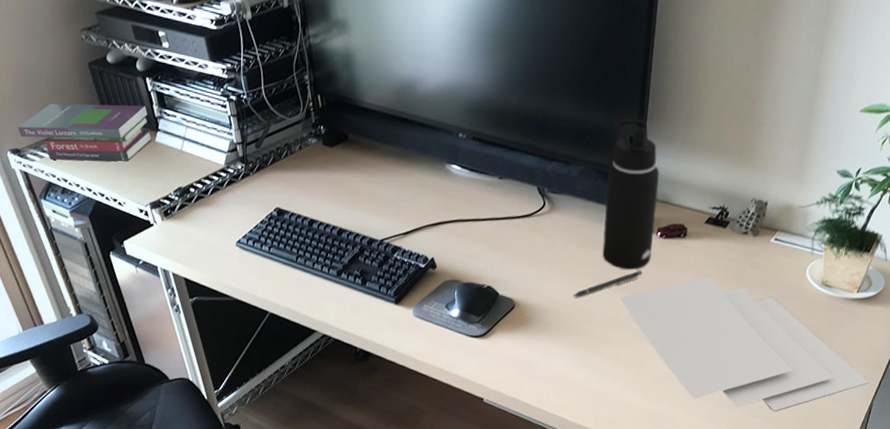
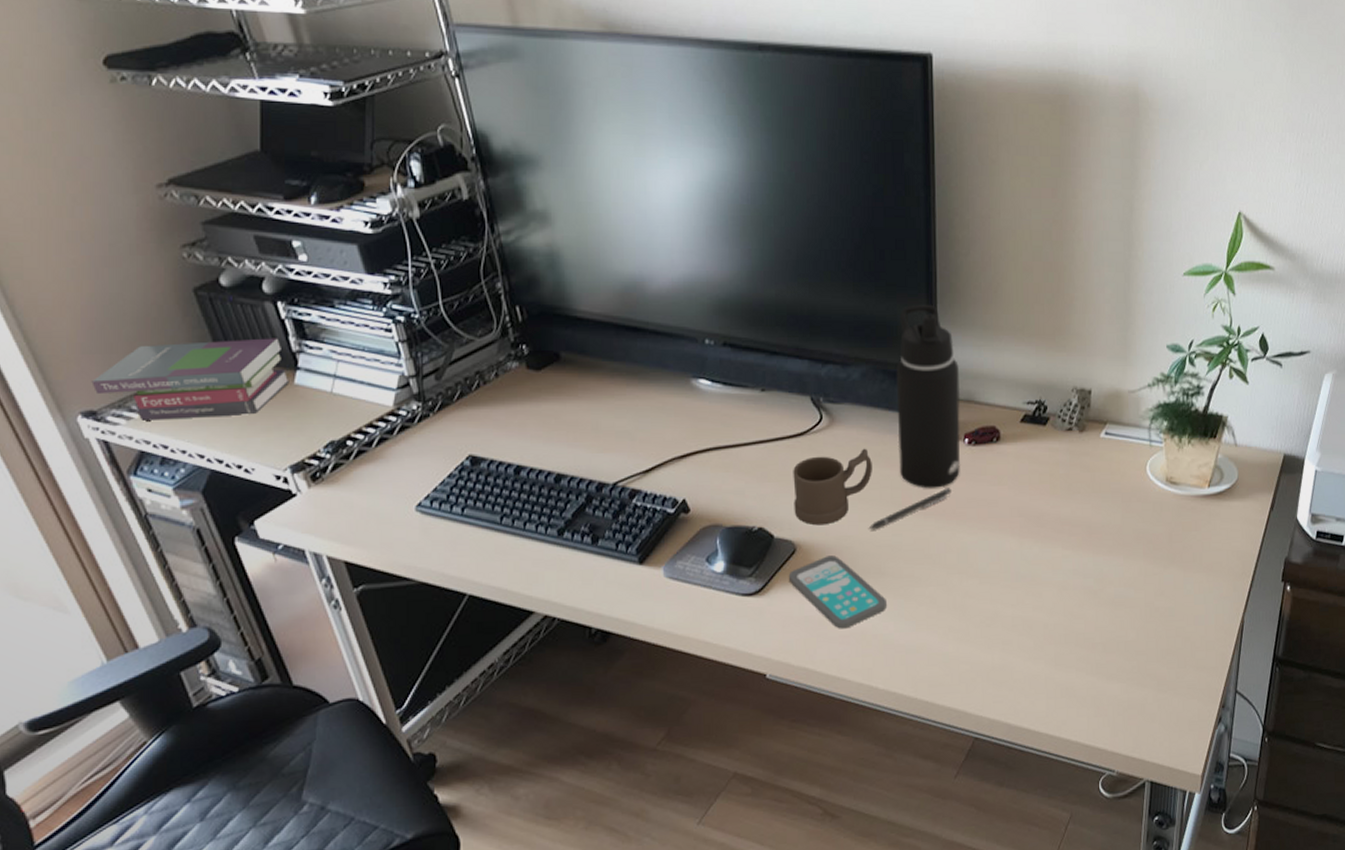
smartphone: none [507,314,581,372] -> present [788,555,886,629]
mug: none [516,232,581,290] -> present [793,448,872,526]
papers: present [619,275,870,412] -> none [927,485,1238,645]

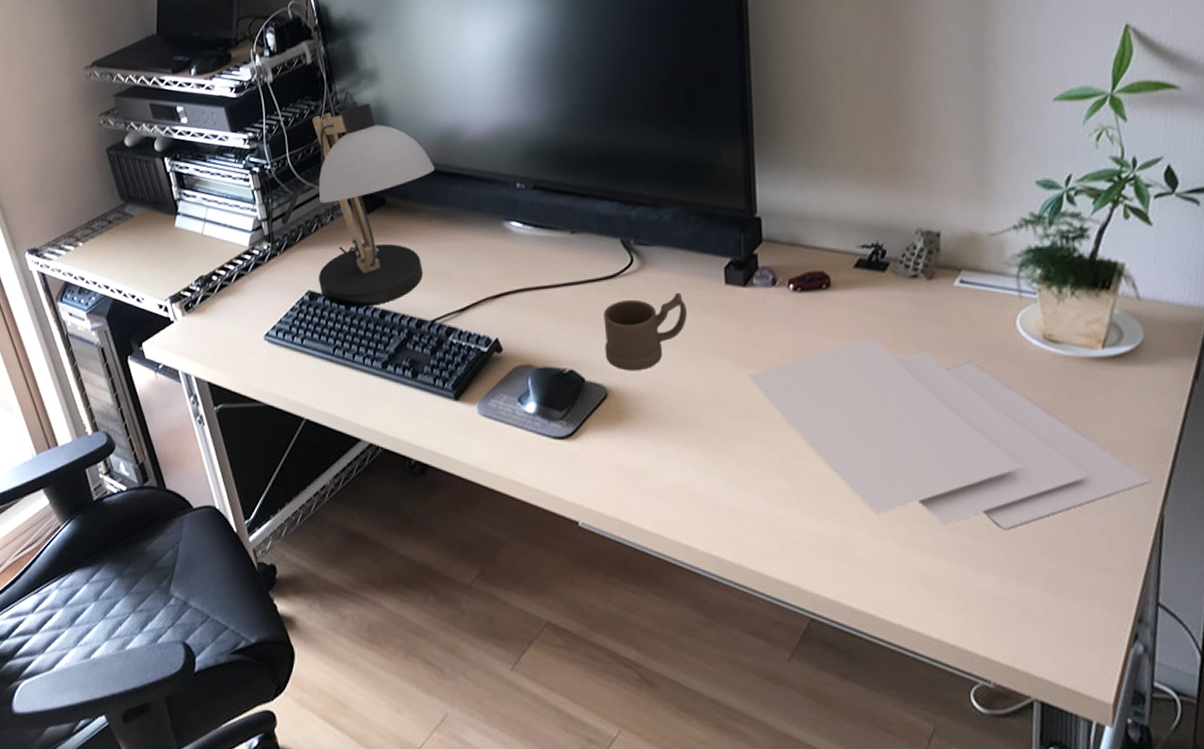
books: present [91,338,290,420] -> none [36,188,172,257]
desk lamp: none [470,232,616,472] -> present [312,90,435,307]
smartphone: present [788,555,886,629] -> none [600,403,705,482]
pen: present [868,488,951,529] -> none [683,337,775,377]
water bottle: present [896,305,961,488] -> none [710,144,785,337]
papers: none [927,485,1238,645] -> present [748,337,1152,530]

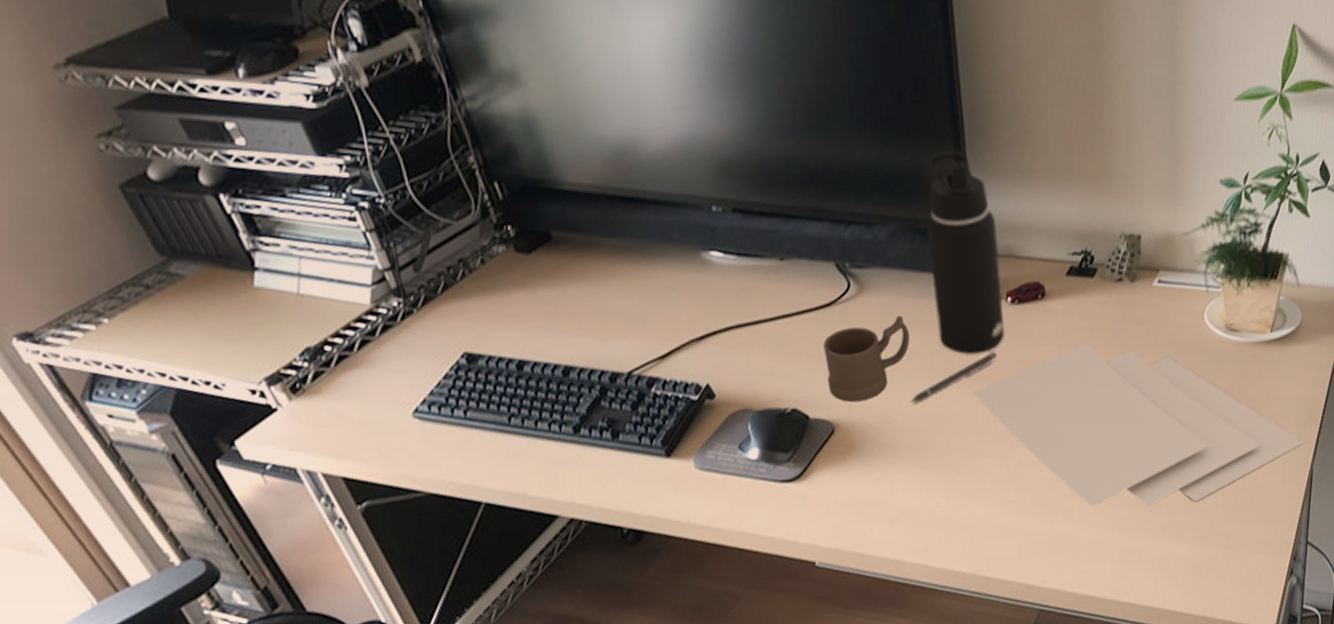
desk lamp: present [312,90,435,307] -> none [435,97,611,367]
pen: none [683,337,775,377] -> present [910,352,997,402]
water bottle: none [710,144,785,337] -> present [926,151,1005,354]

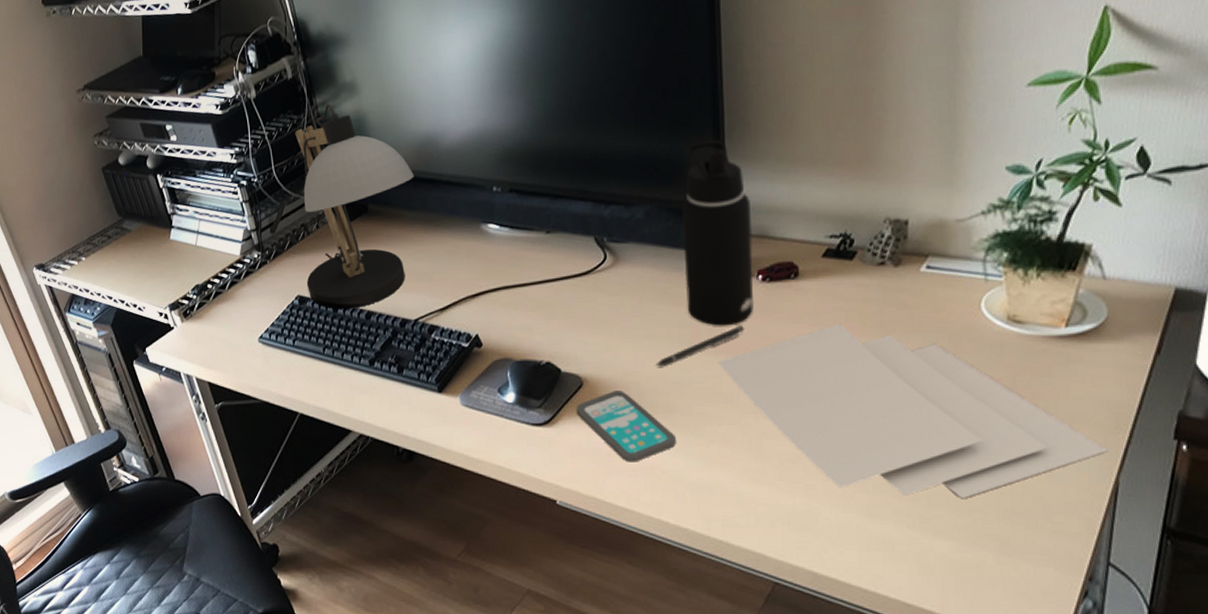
desk lamp: none [435,97,611,367] -> present [295,103,414,309]
mug: present [823,315,910,402] -> none [578,286,659,361]
smartphone: none [829,433,937,510] -> present [576,391,676,462]

